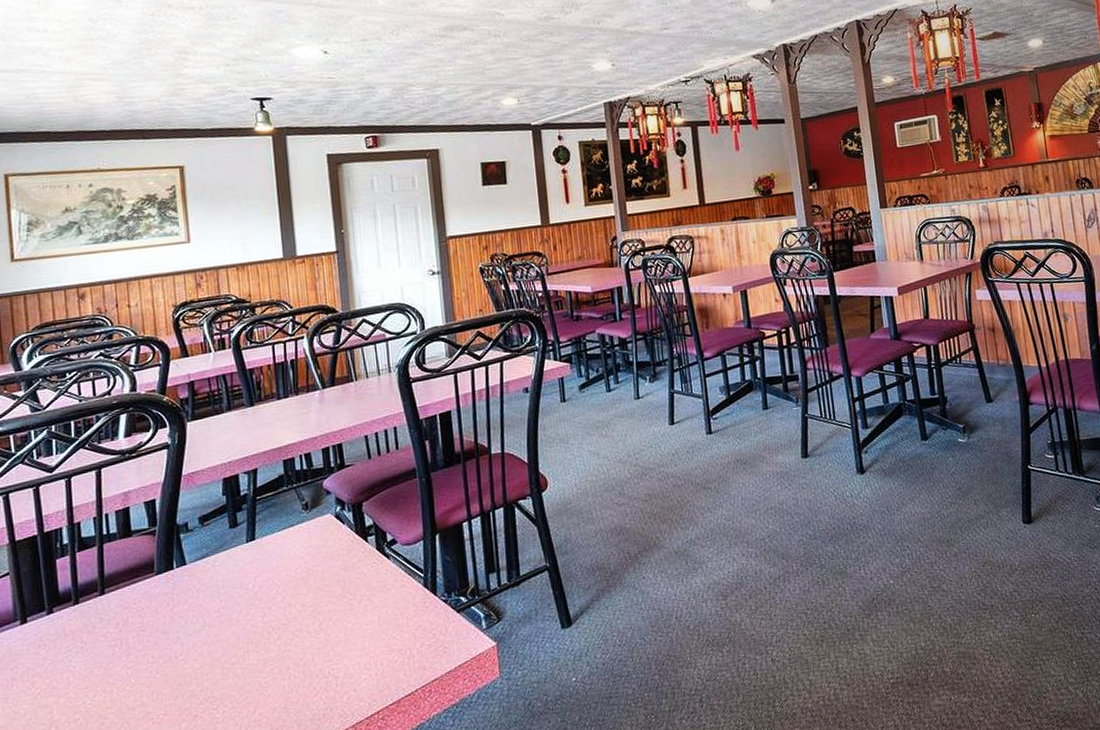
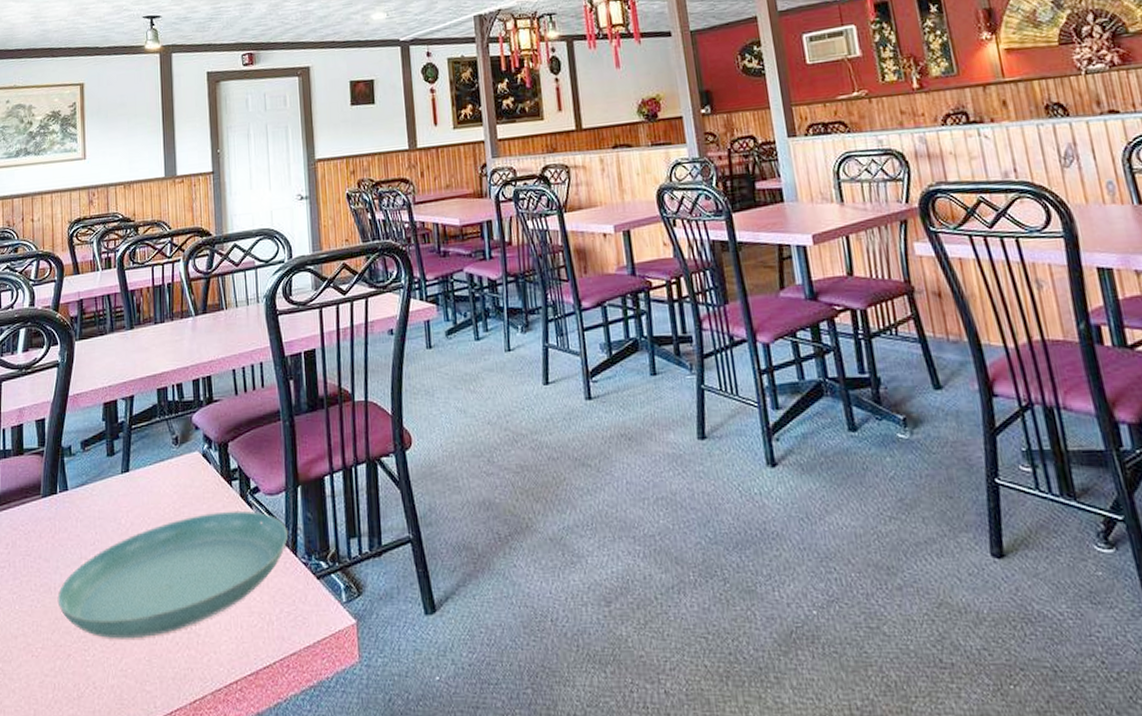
saucer: none [179,561,427,695] -> present [57,510,288,639]

